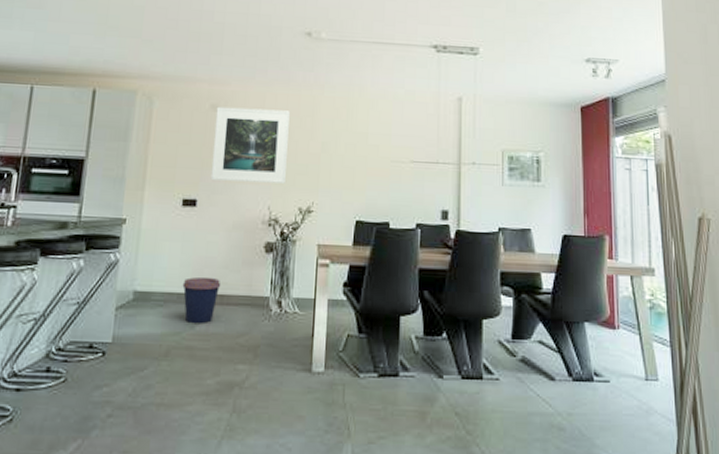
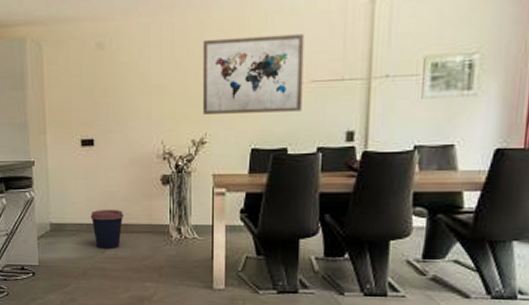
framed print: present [210,106,290,184] -> none [102,40,176,119]
wall art: none [310,114,405,188] -> present [202,33,305,114]

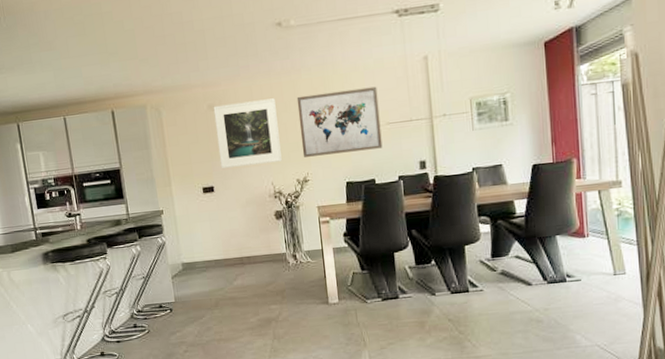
coffee cup: present [90,209,124,250] -> none [217,244,247,281]
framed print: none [102,40,176,119] -> present [213,98,282,168]

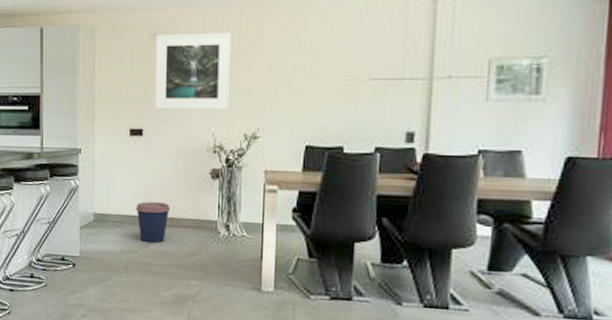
coffee cup: none [217,244,247,281] -> present [135,201,171,244]
wall art: present [296,86,383,157] -> none [255,31,364,109]

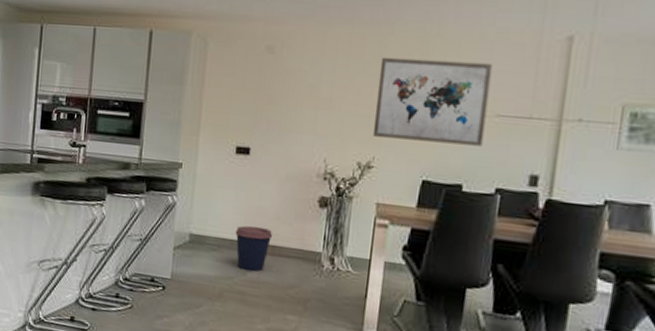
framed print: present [154,32,231,110] -> none [264,48,353,135]
wall art: none [255,31,364,109] -> present [372,57,493,146]

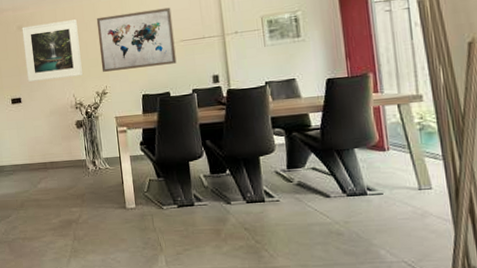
coffee cup: present [235,225,273,272] -> none [23,151,50,184]
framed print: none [264,48,353,135] -> present [22,19,83,82]

